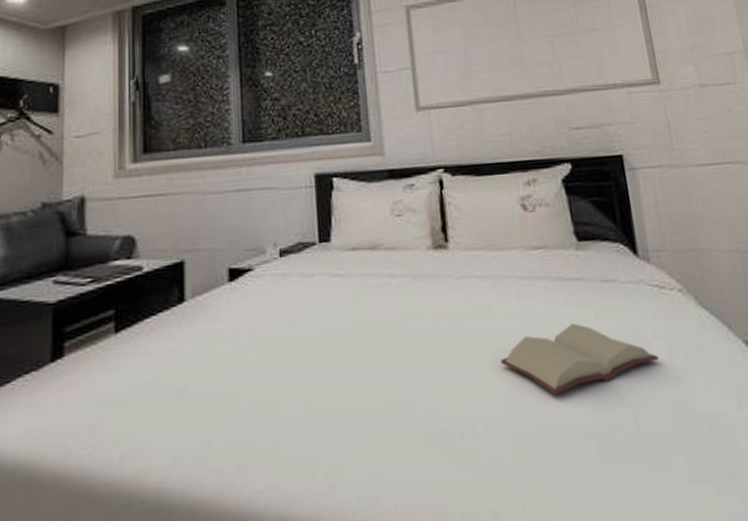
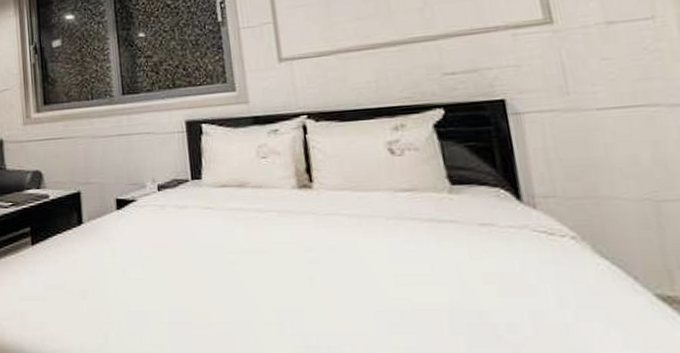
hardback book: present [501,323,659,396] -> none [368,262,545,329]

